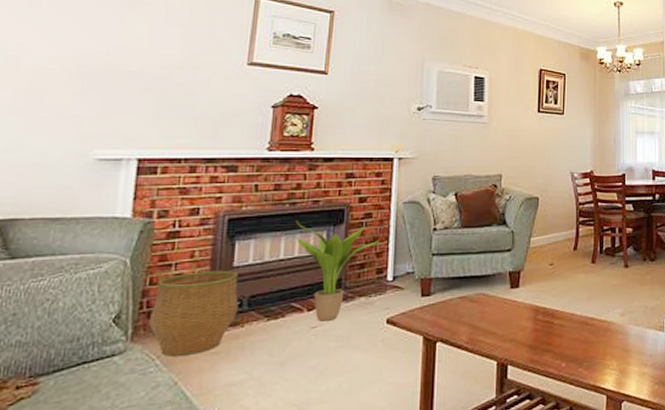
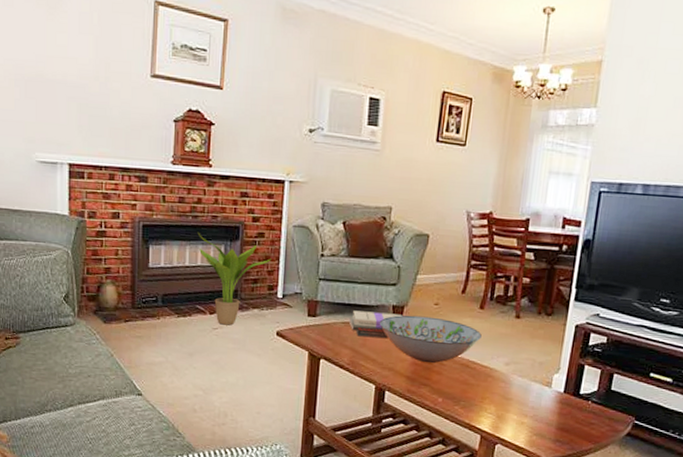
basket: present [149,270,239,357] -> none [89,267,155,335]
books: none [465,280,519,310] -> present [348,310,403,339]
decorative bowl: none [496,278,596,327] -> present [379,315,482,364]

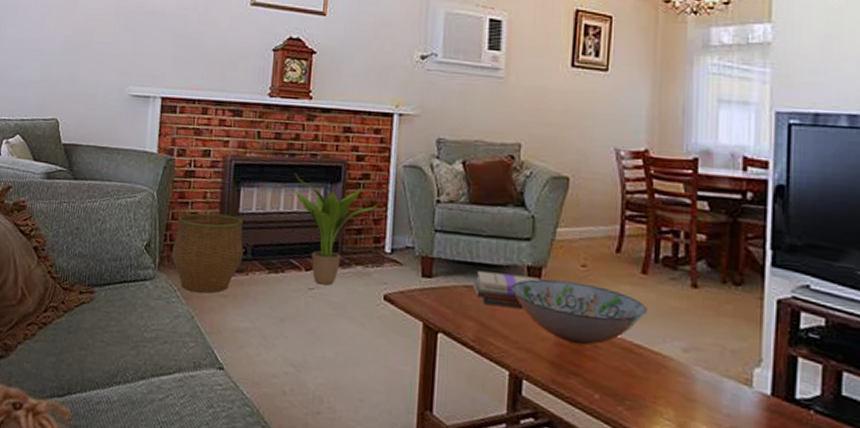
basket: none [89,267,155,335] -> present [172,211,244,294]

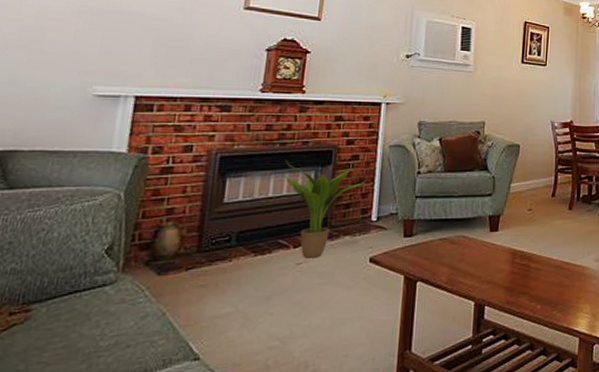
basket: present [172,211,244,294] -> none [140,206,228,288]
books: present [472,271,540,310] -> none [446,224,499,252]
decorative bowl: present [511,279,647,345] -> none [476,223,572,270]

